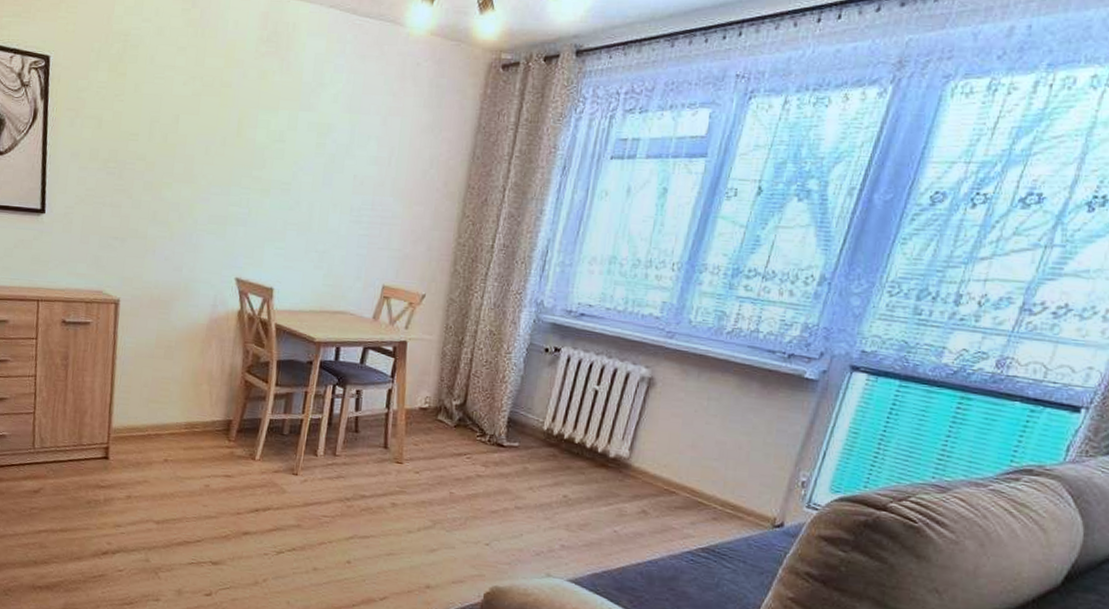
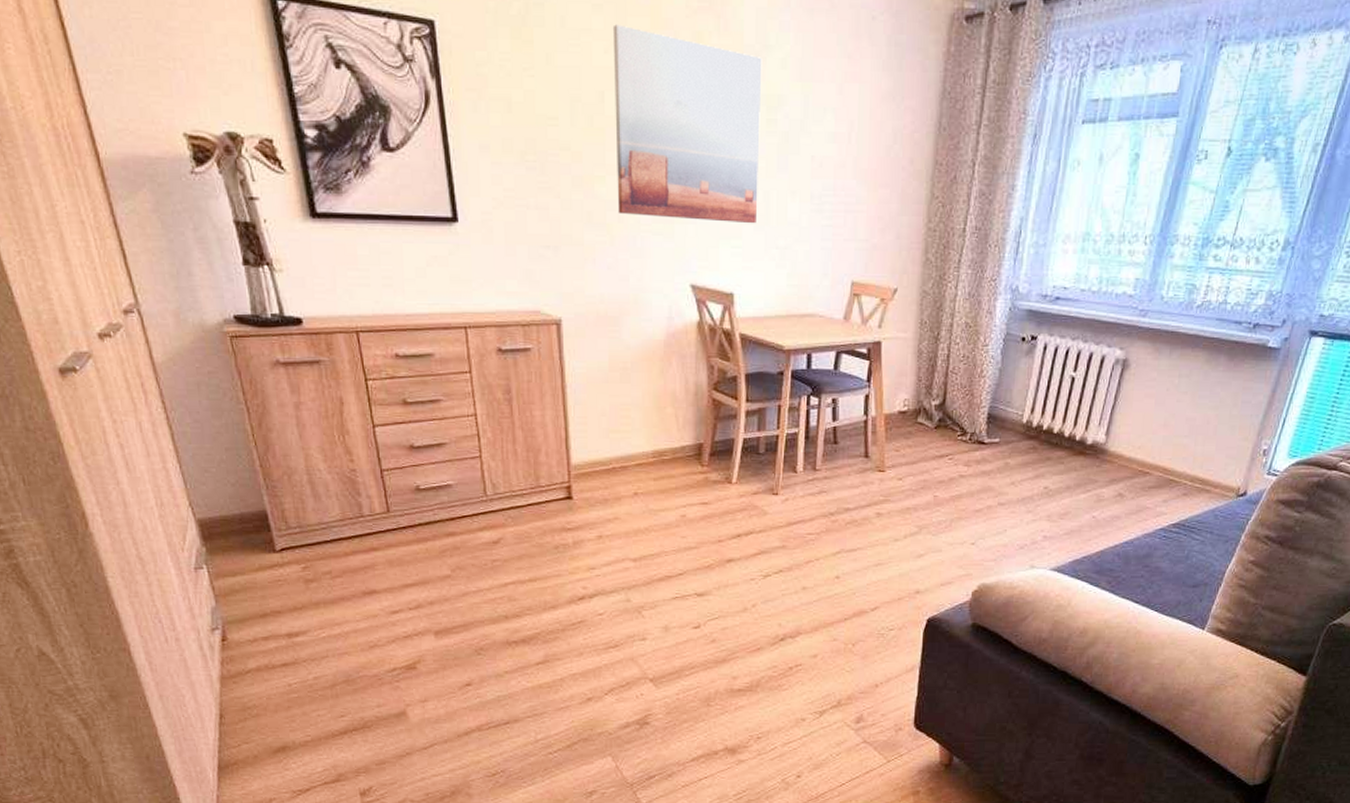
wall art: none [179,63,317,230] -> present [612,24,762,224]

